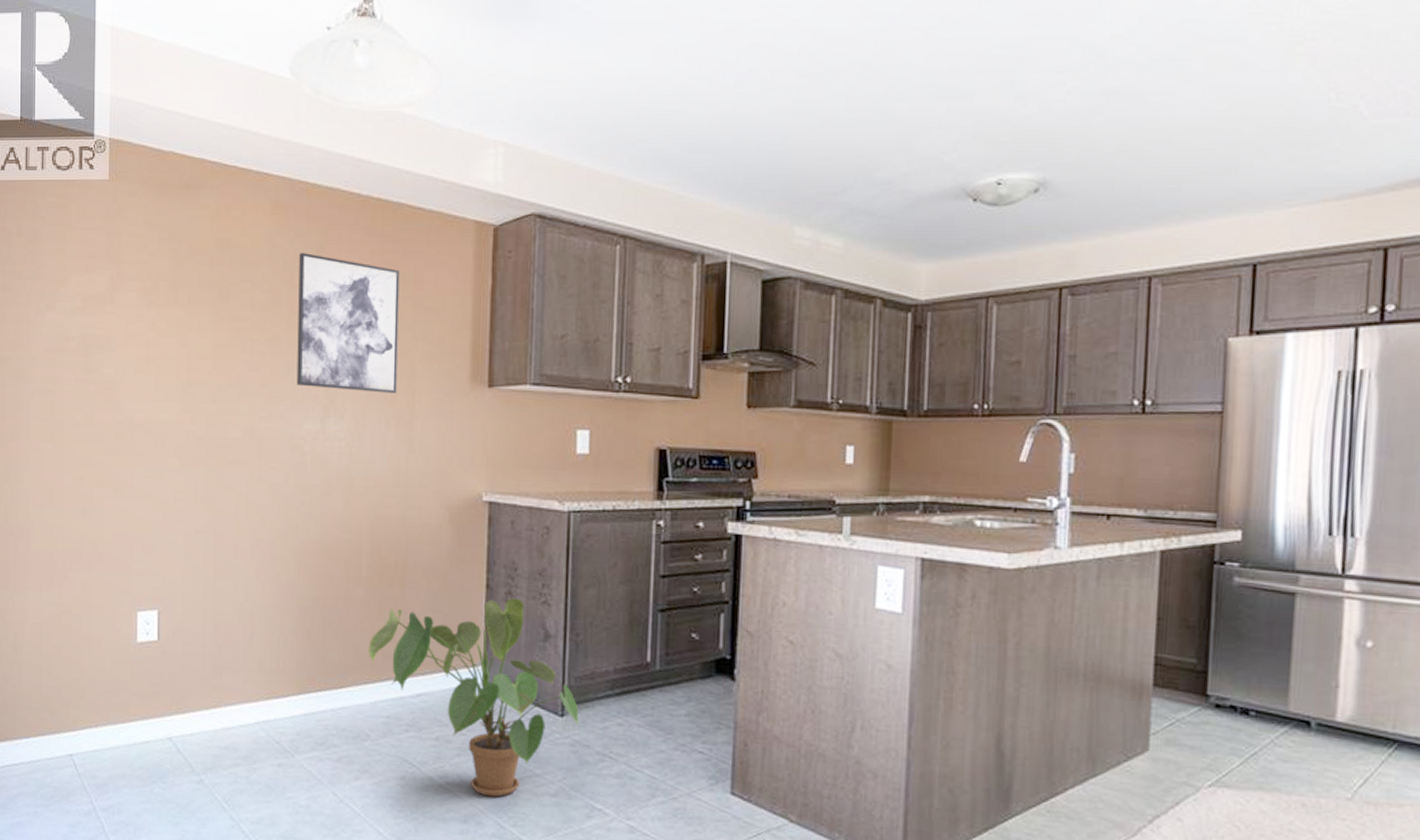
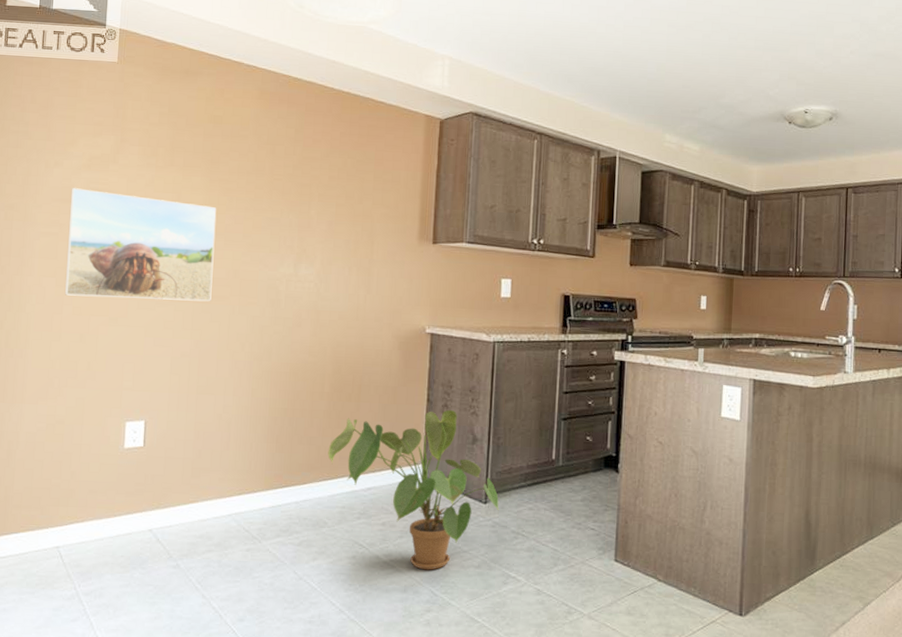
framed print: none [64,335,228,468] -> present [65,188,217,302]
wall art: present [296,253,400,393] -> none [275,131,364,246]

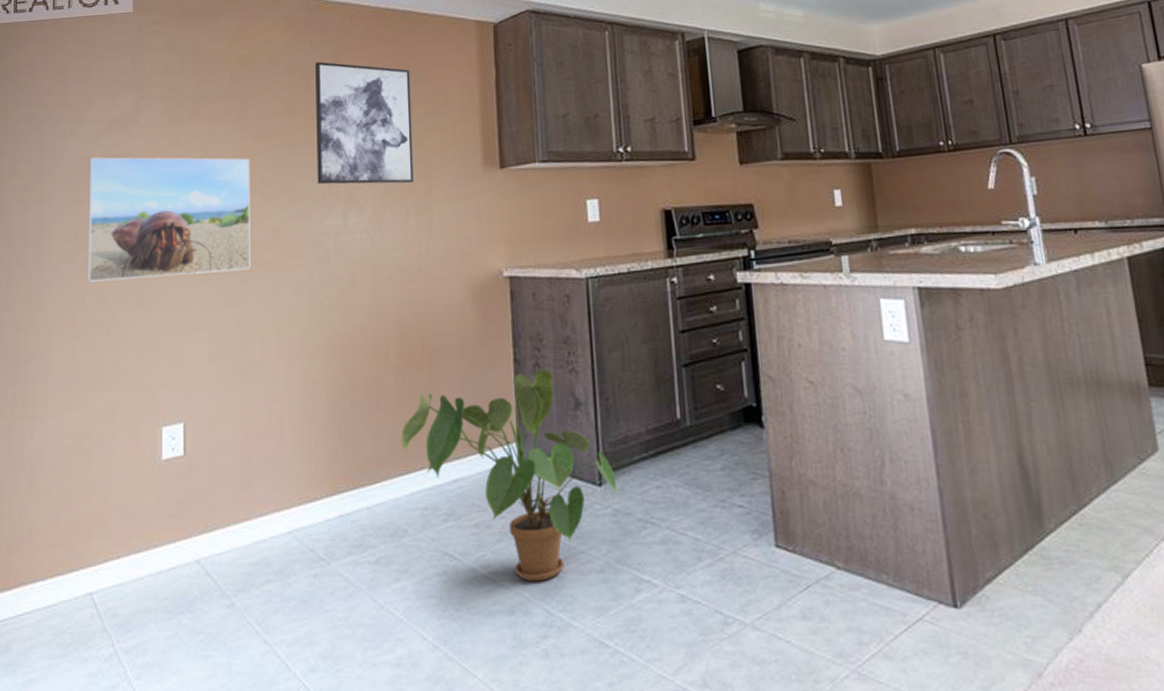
wall art: none [275,131,364,246] -> present [315,62,414,185]

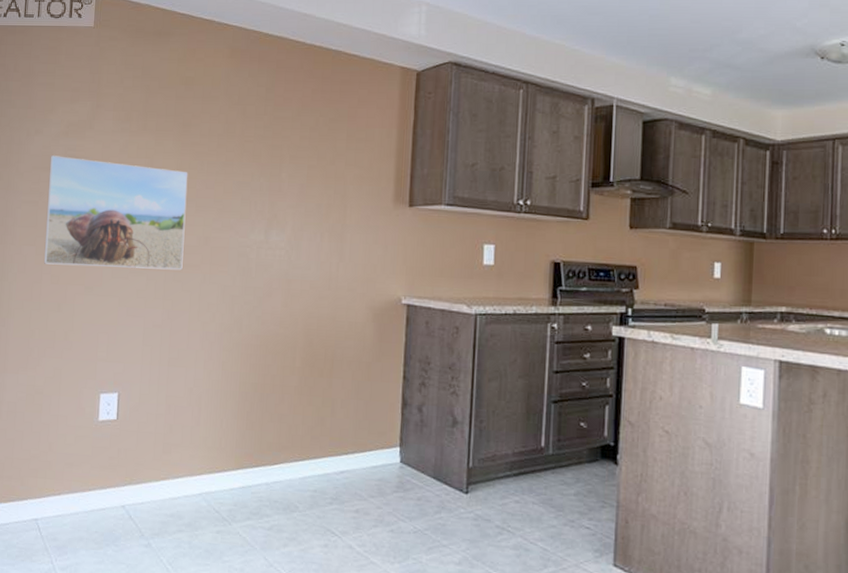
wall art: present [315,62,414,185] -> none [245,91,336,210]
house plant: present [400,368,619,582] -> none [299,388,482,565]

